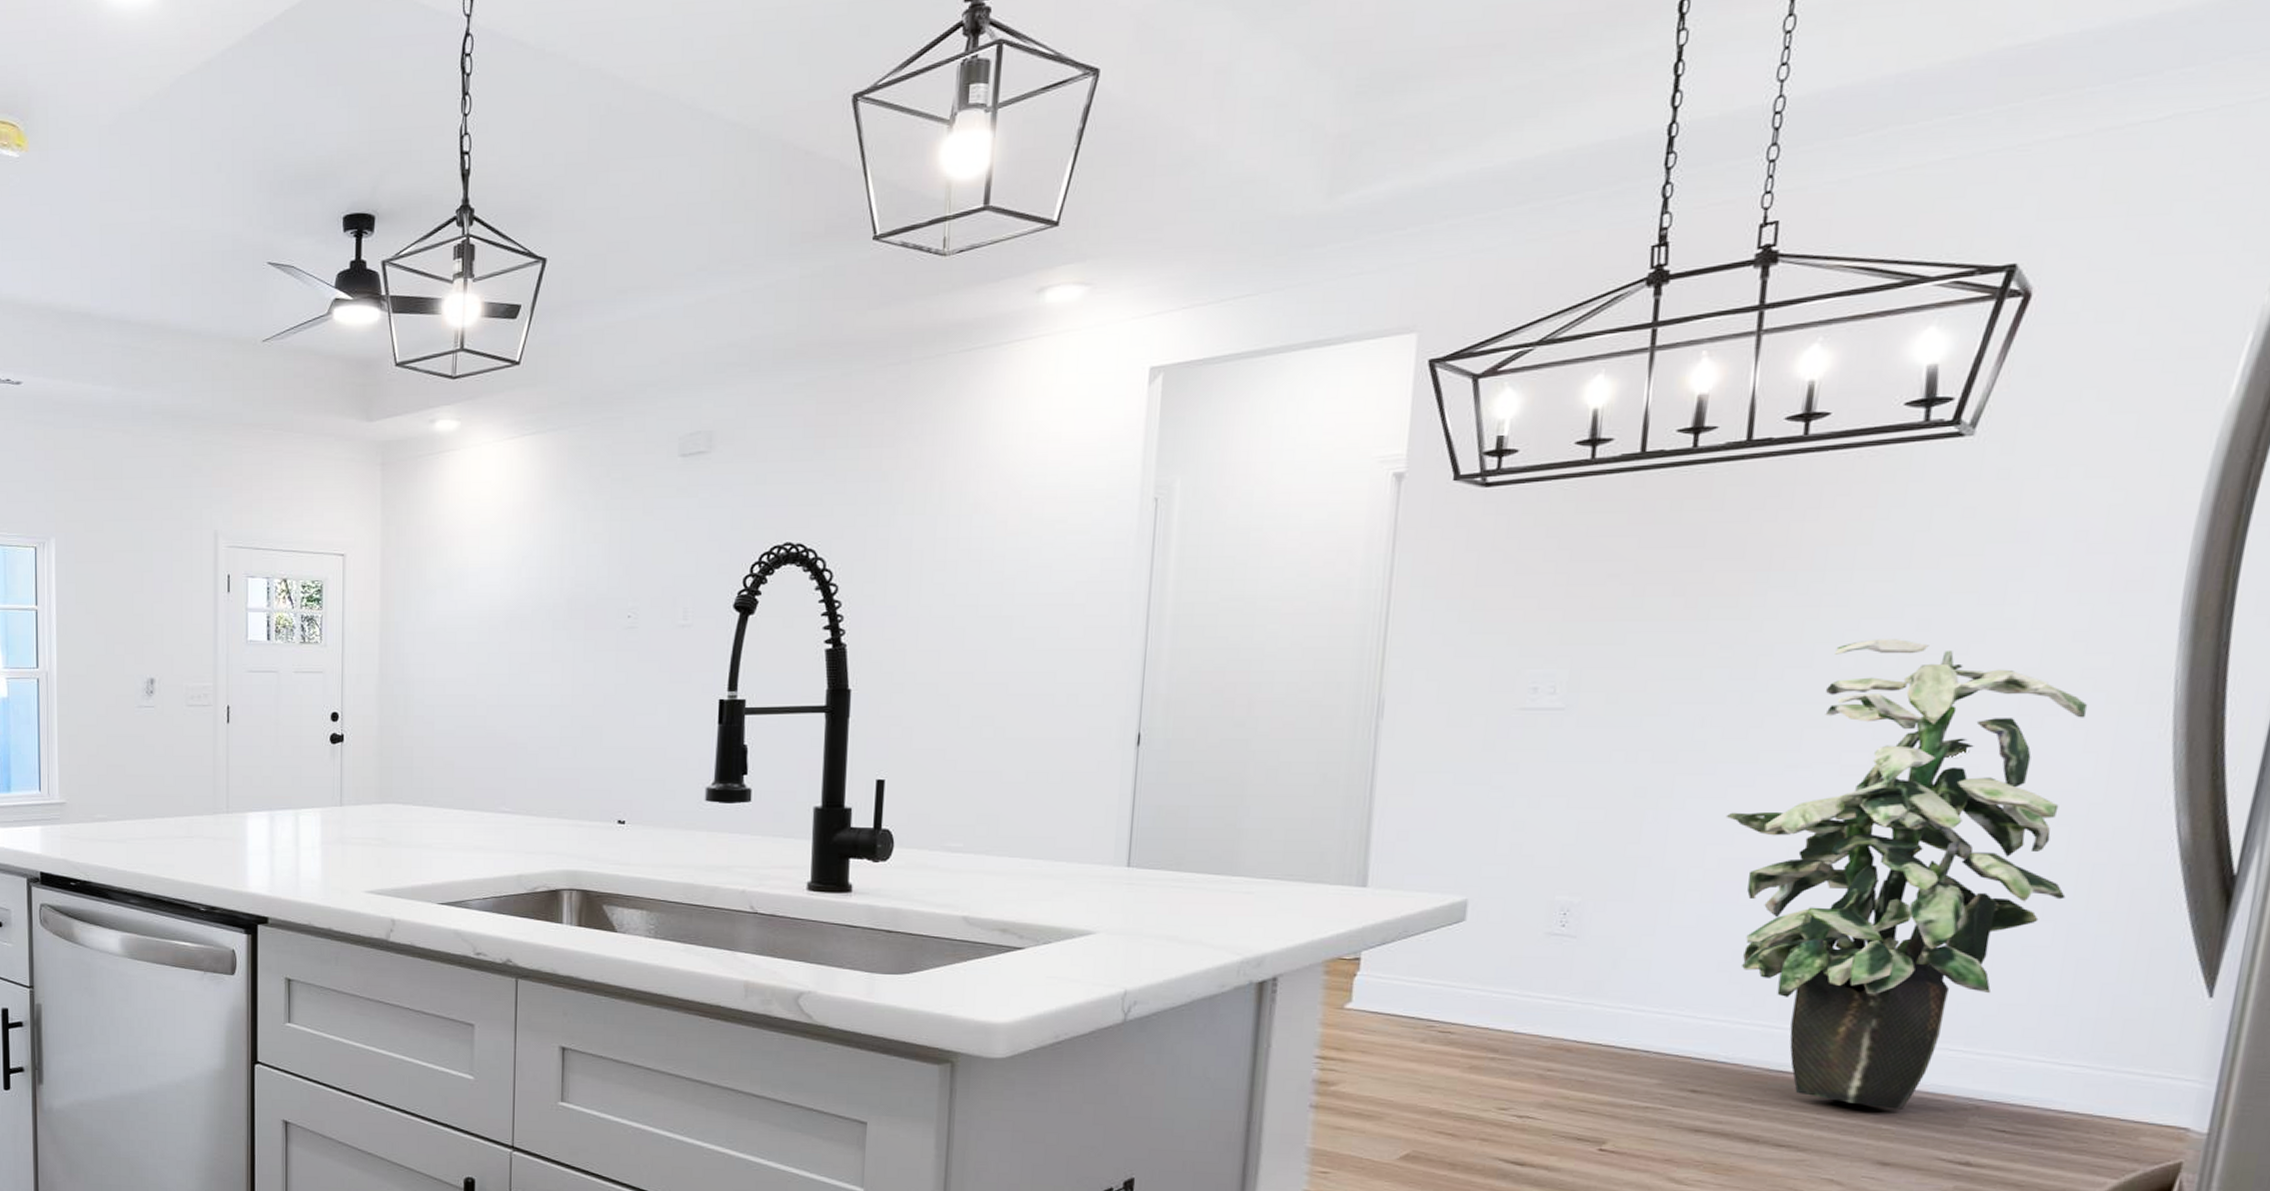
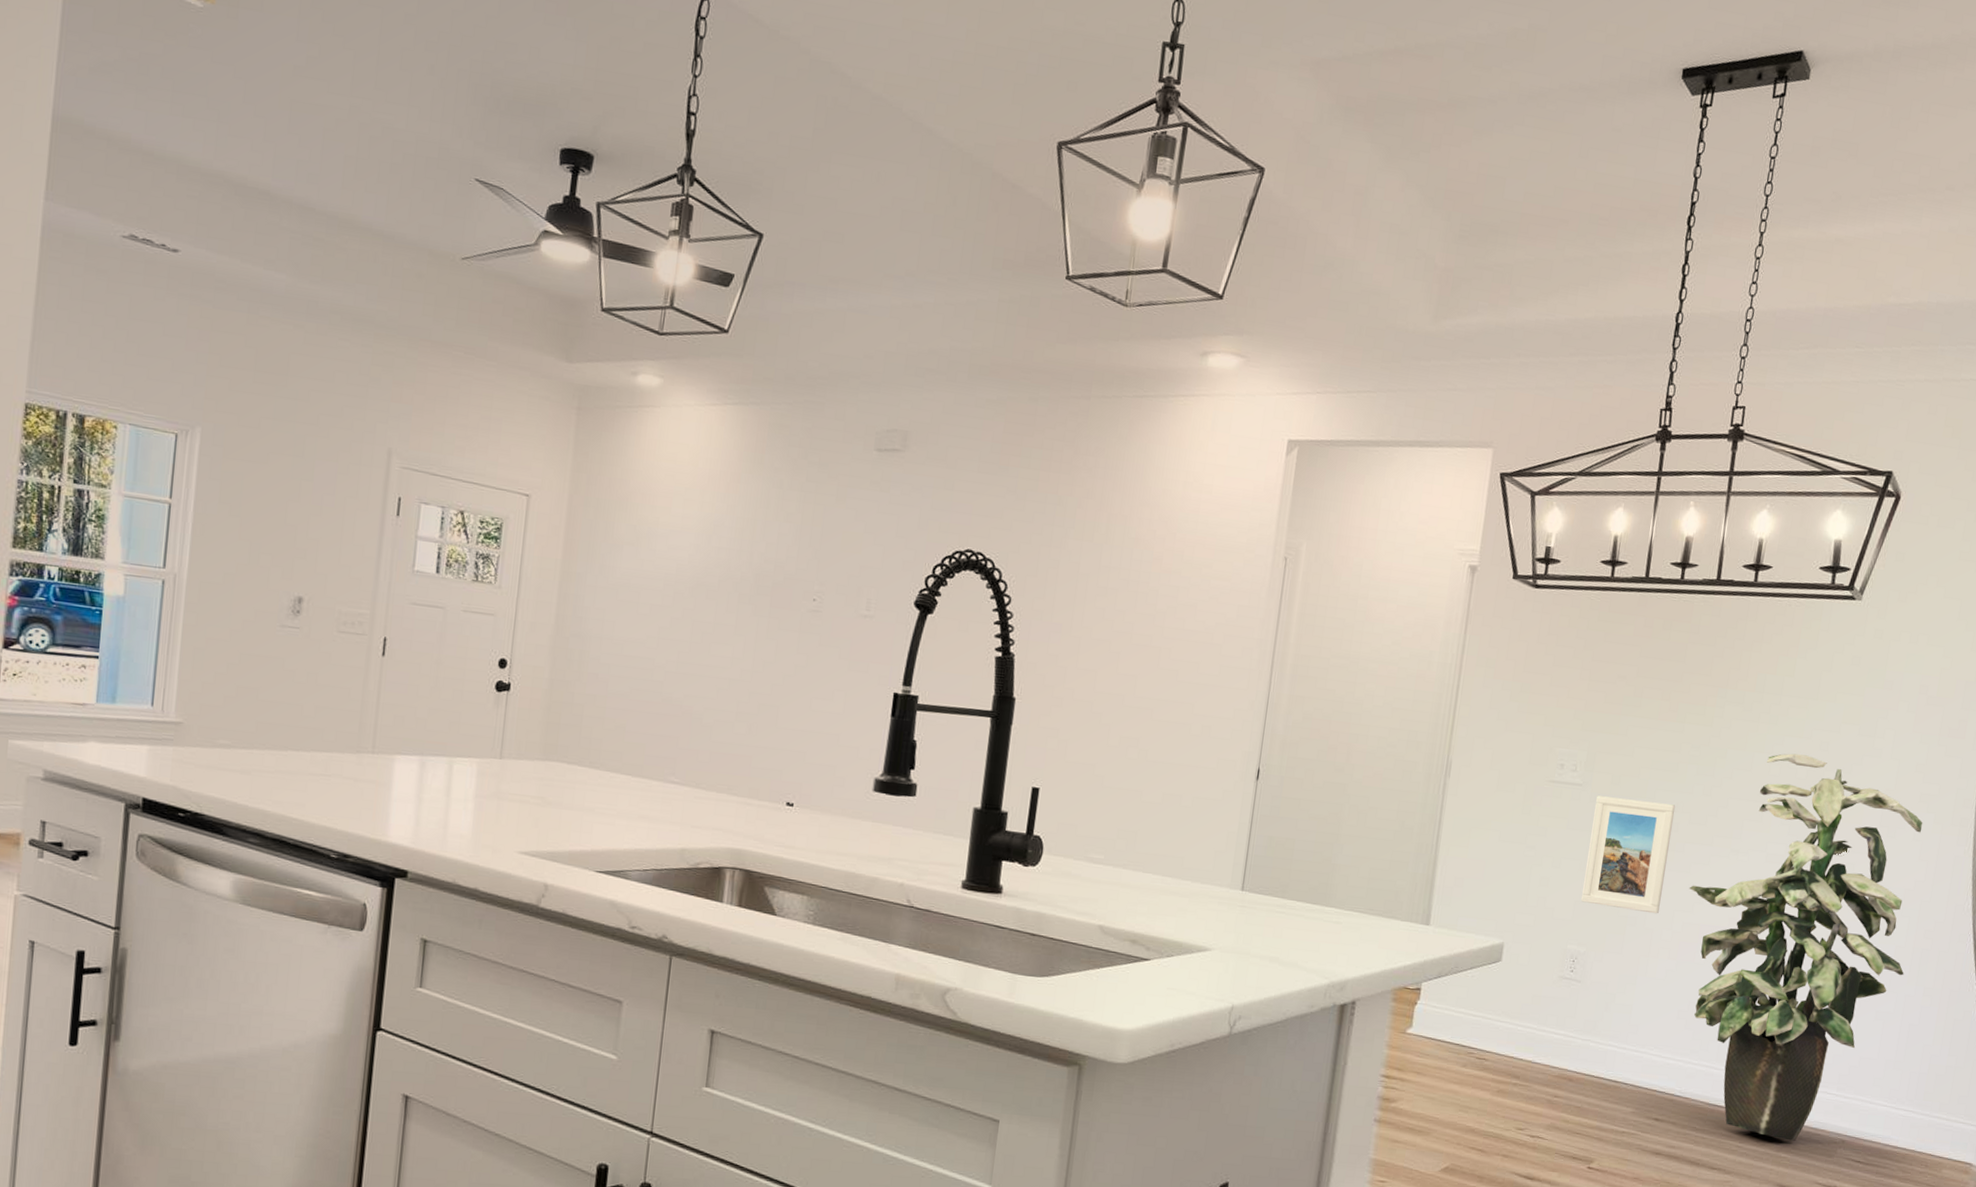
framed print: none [1570,719,1701,851] -> present [1581,796,1676,914]

